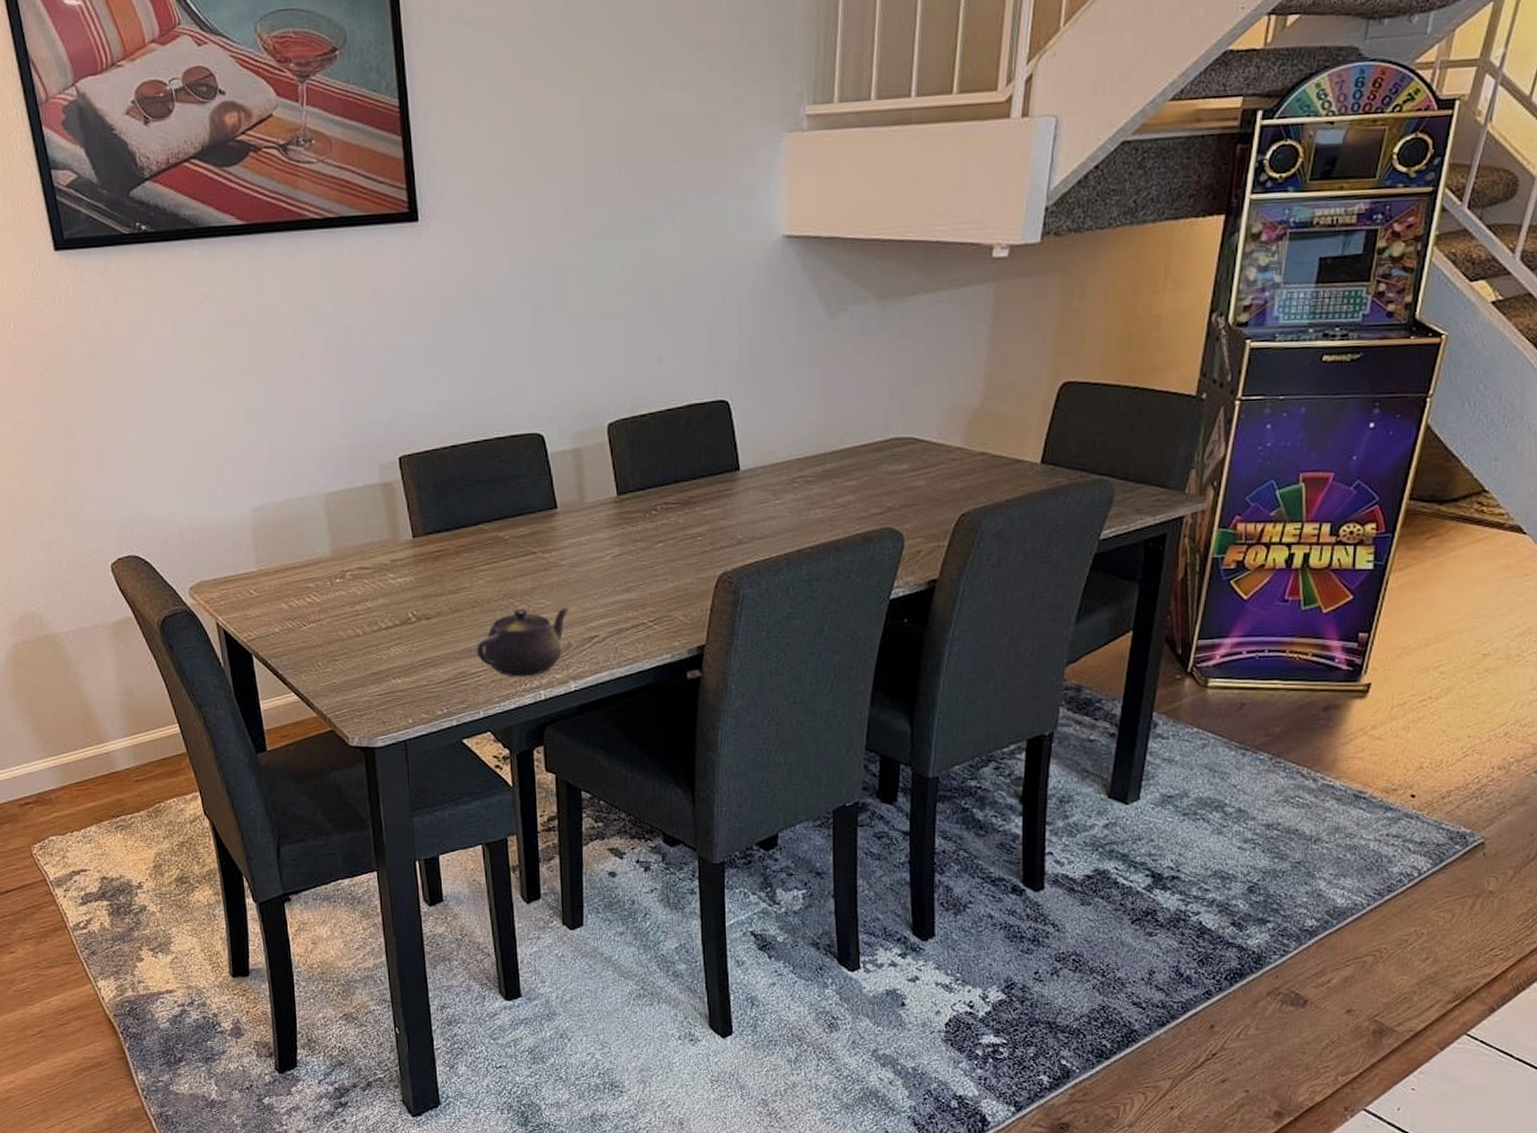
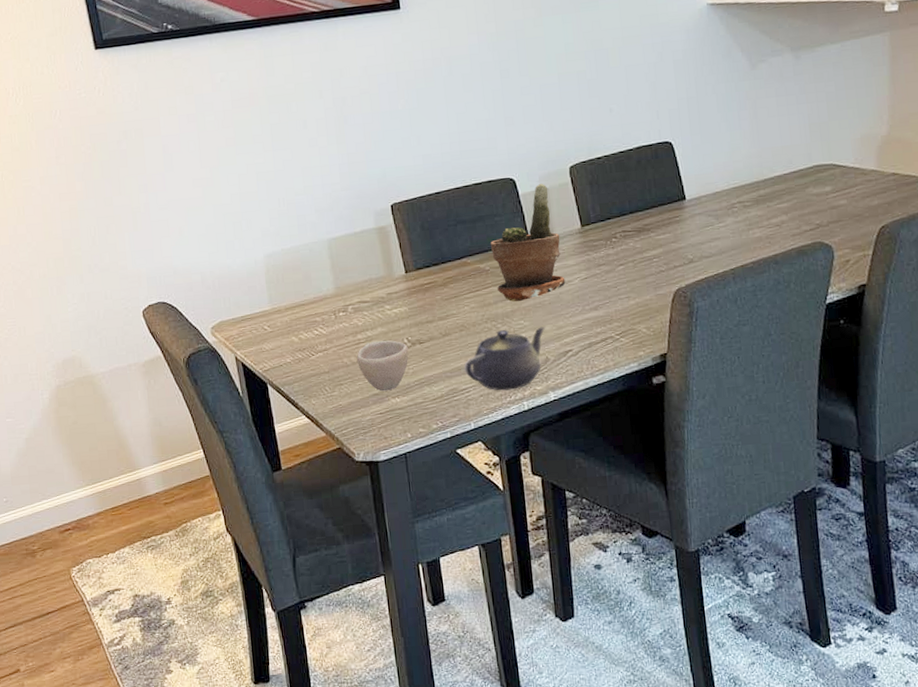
cup: none [354,613,413,671] -> present [357,340,409,392]
potted plant: none [511,441,596,578] -> present [490,183,566,302]

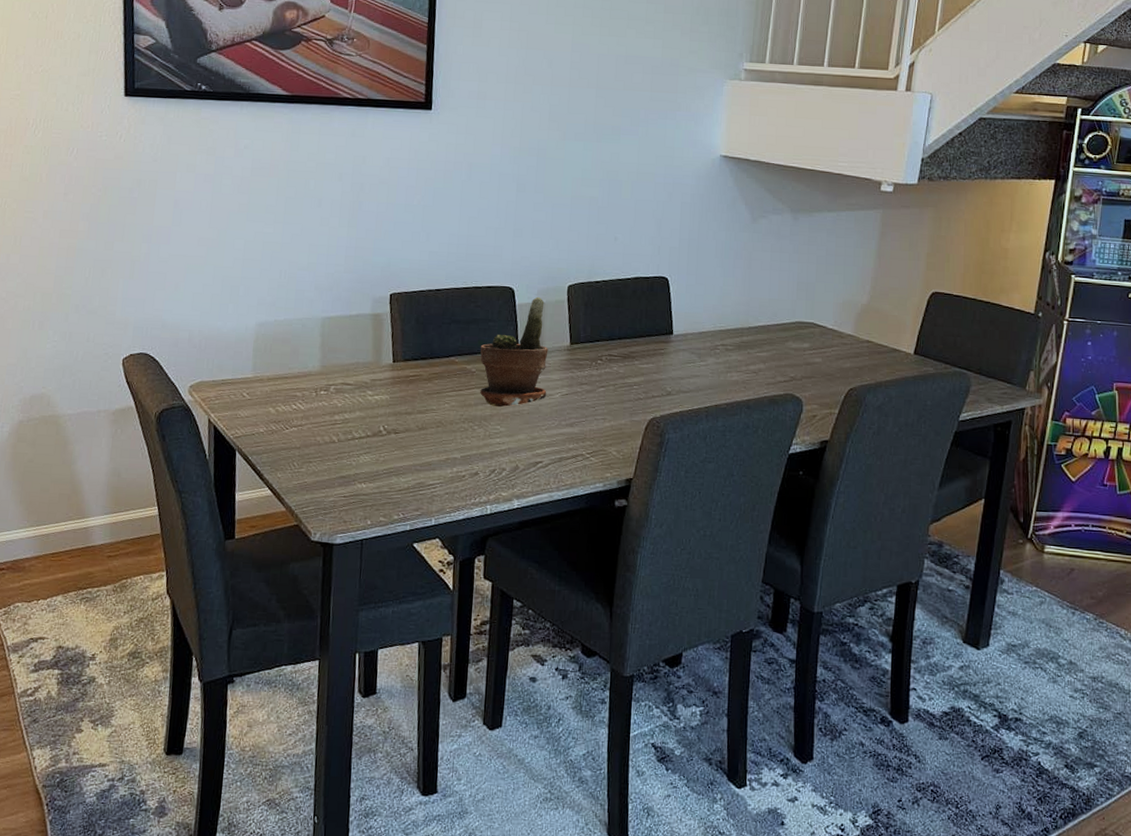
cup: present [357,340,409,392] -> none [330,424,383,476]
teapot: present [464,326,546,391] -> none [435,432,521,492]

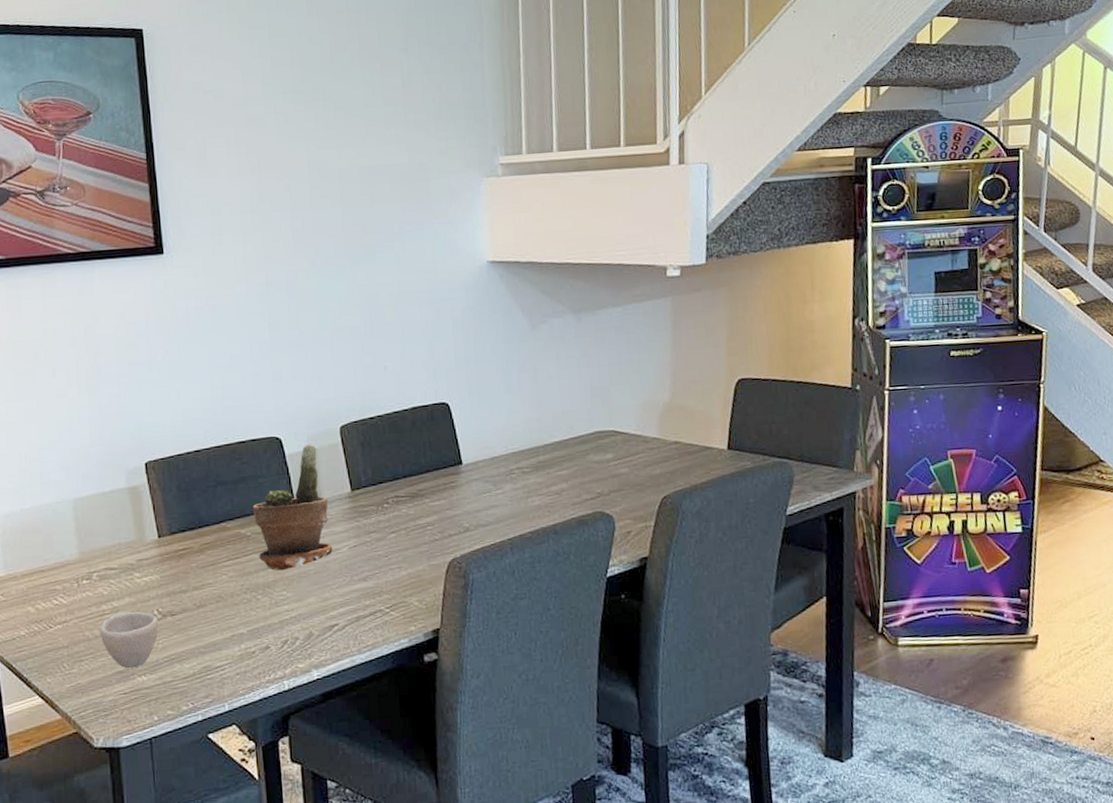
cup: none [330,424,383,476] -> present [100,611,159,669]

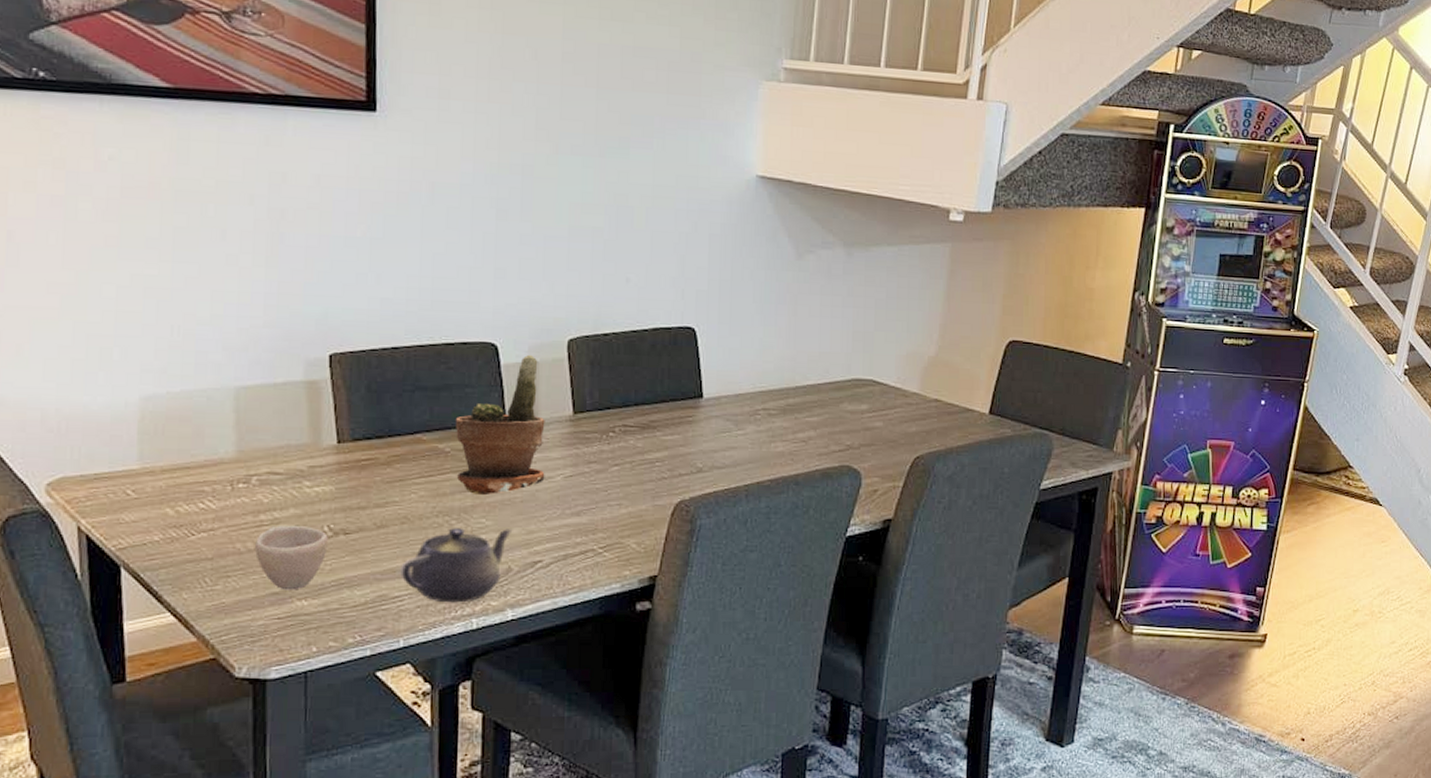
teapot: none [220,598,310,669] -> present [400,528,513,603]

